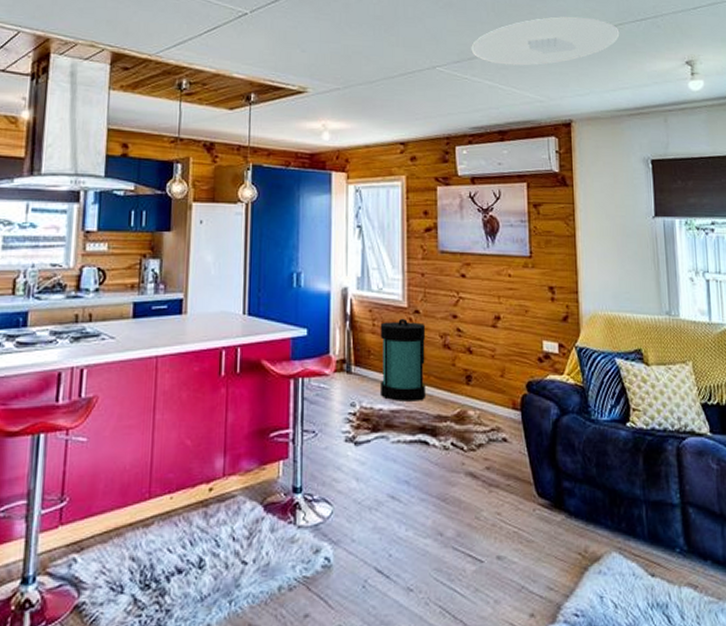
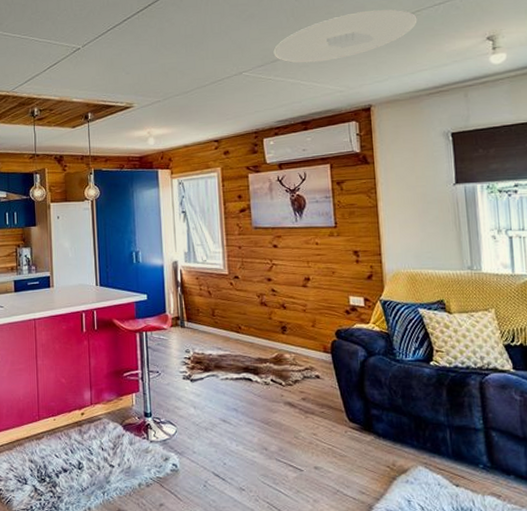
lantern: present [379,318,426,401] -> none [206,283,248,348]

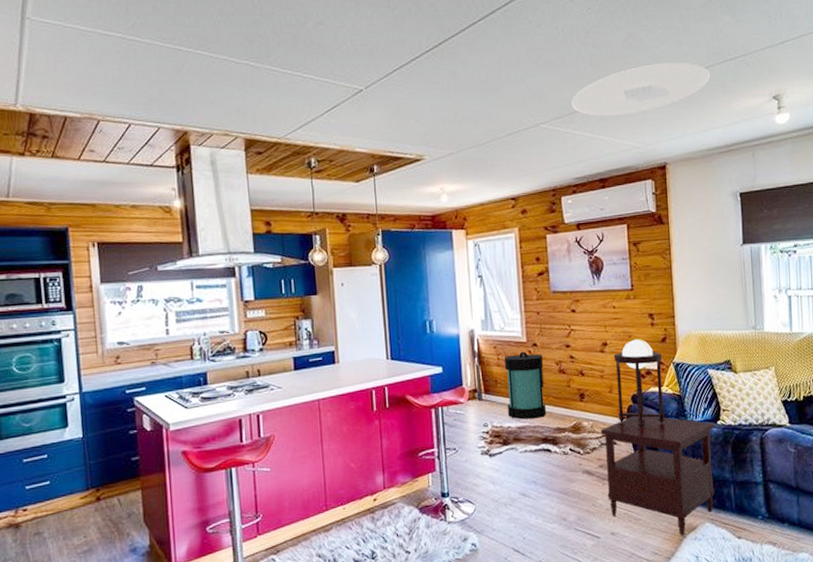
lantern: none [206,283,248,348] -> present [504,351,547,420]
side table: none [303,351,428,477] -> present [600,416,715,536]
table lamp: none [316,274,373,363] -> present [614,337,666,428]

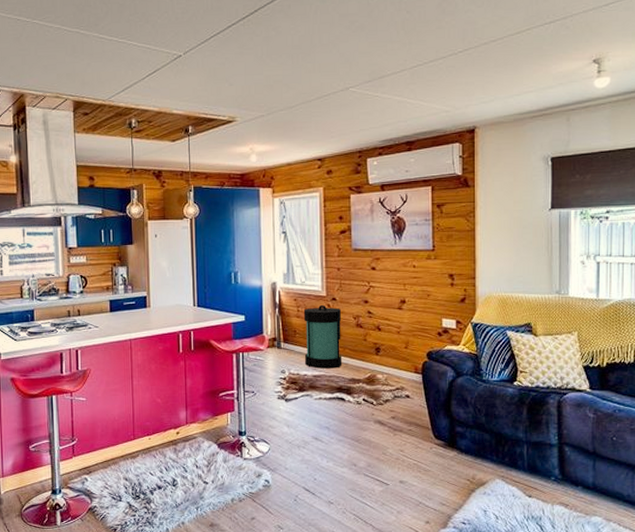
ceiling light: present [571,62,711,116] -> none [382,25,527,80]
side table: present [600,416,715,536] -> none [394,372,511,489]
table lamp: present [614,337,666,428] -> none [411,297,461,383]

